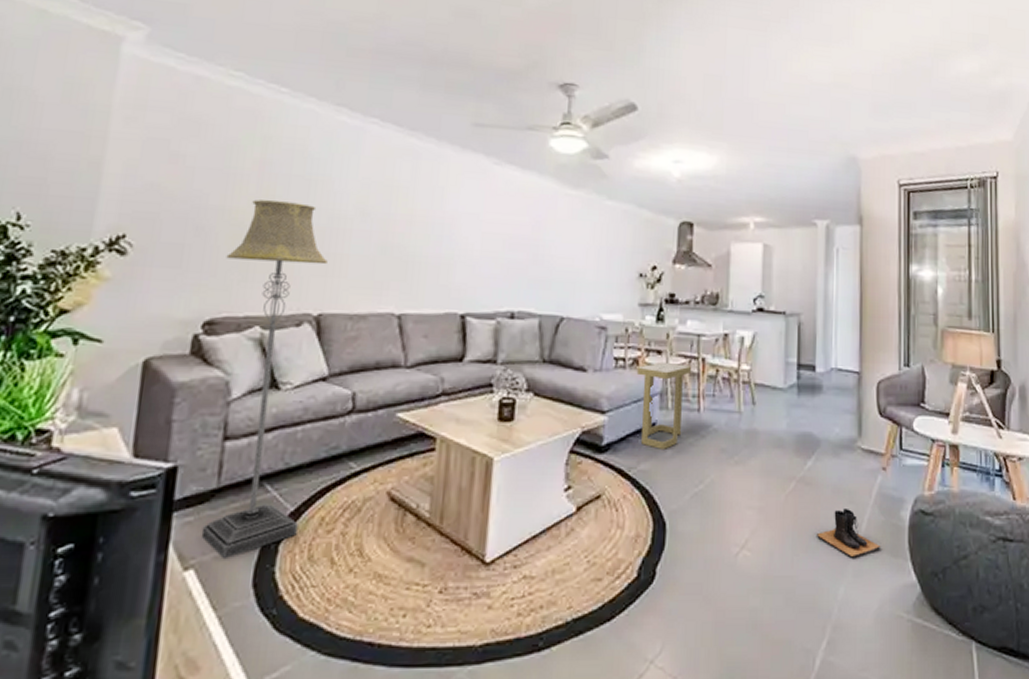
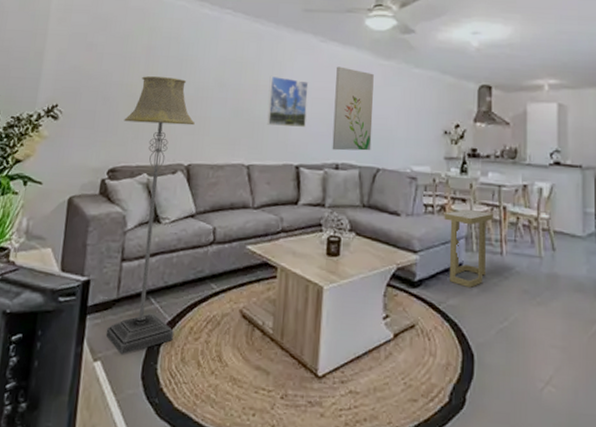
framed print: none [425,203,479,268] -> present [267,75,309,127]
wall art: none [506,195,559,297] -> present [332,66,374,151]

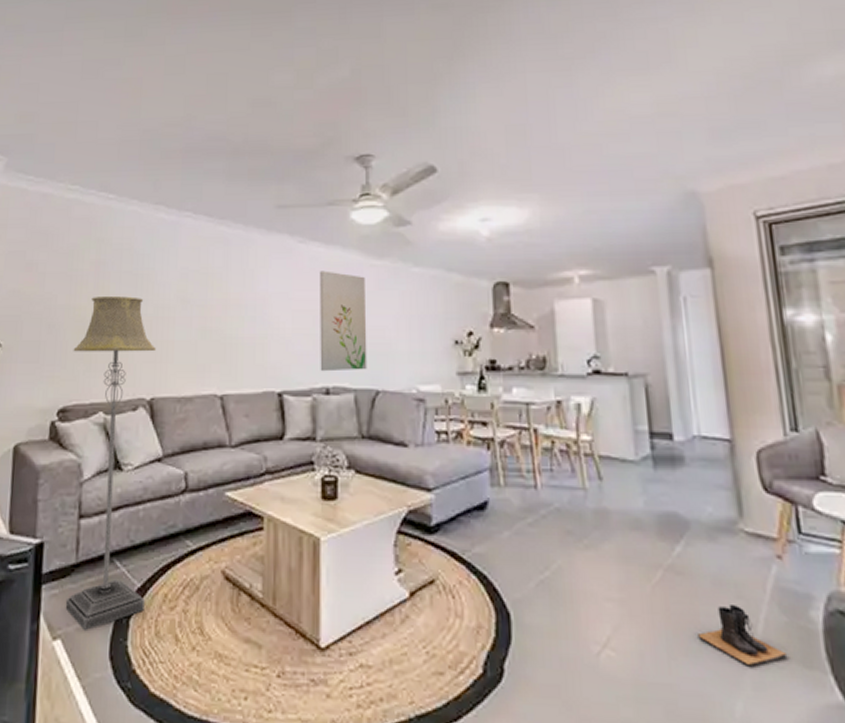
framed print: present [267,75,309,127] -> none [240,286,287,346]
side table: present [444,209,493,288] -> none [461,434,522,531]

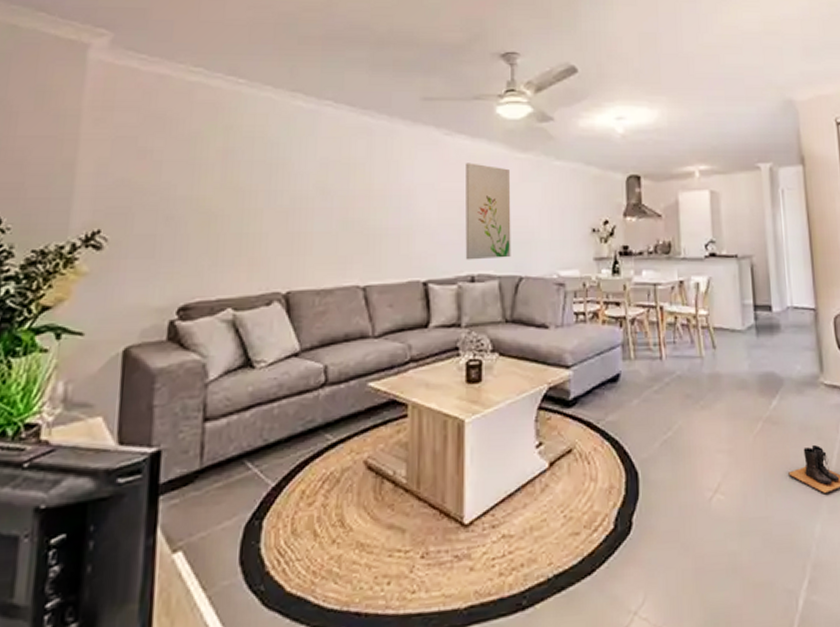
floor lamp: present [65,296,156,632] -> none [187,187,292,539]

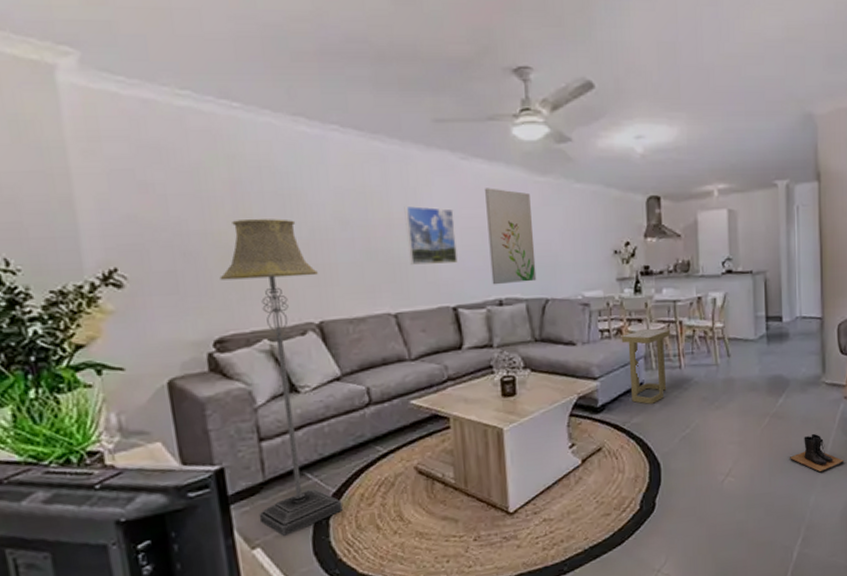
floor lamp: none [187,187,292,539] -> present [219,219,343,537]
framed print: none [384,177,433,236] -> present [404,205,458,265]
side table: none [597,313,650,399] -> present [621,328,670,404]

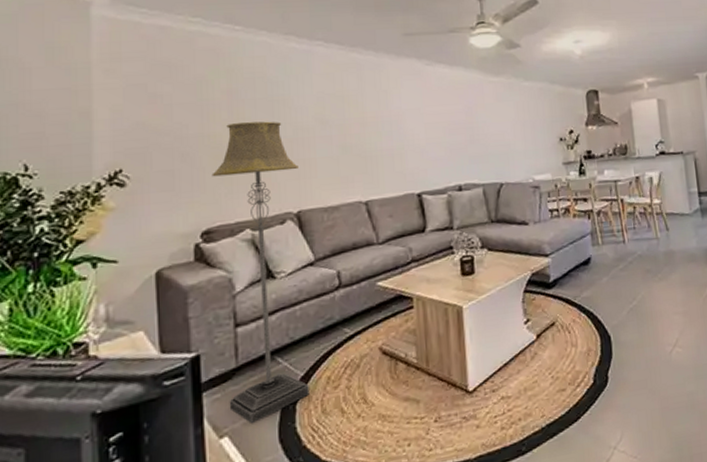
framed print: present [404,205,458,265] -> none [376,105,422,157]
wall art: present [485,188,537,285] -> none [447,88,492,173]
side table: present [621,328,670,404] -> none [569,206,613,278]

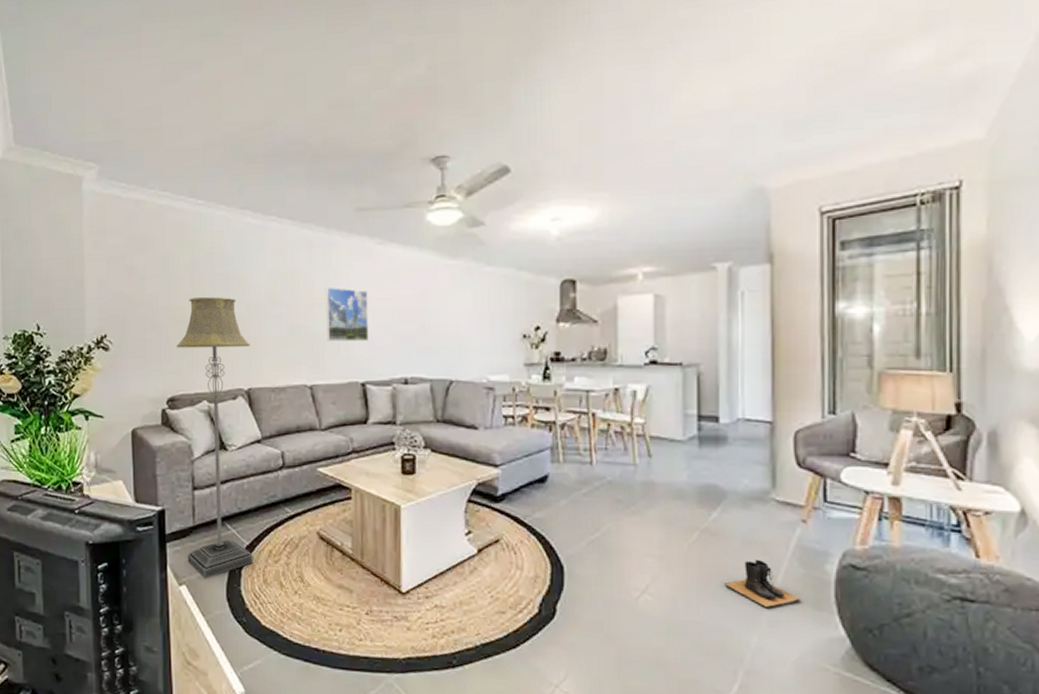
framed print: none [376,105,422,157] -> present [325,286,369,341]

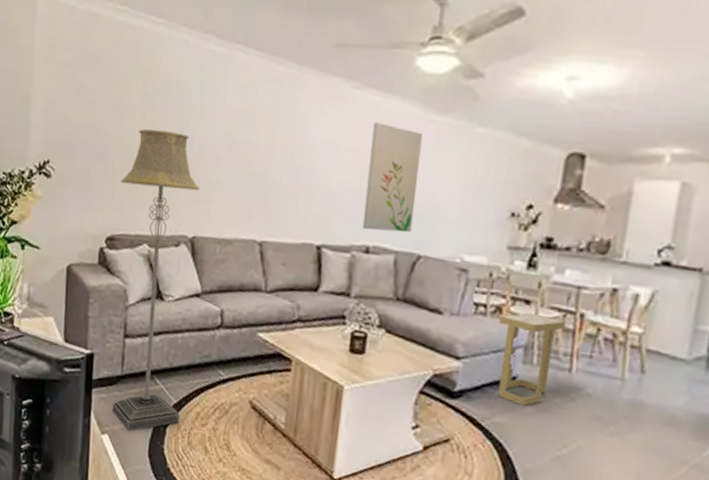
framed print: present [325,286,369,341] -> none [284,132,337,199]
wall art: none [398,271,442,364] -> present [362,122,423,233]
side table: none [526,418,581,500] -> present [498,312,565,406]

